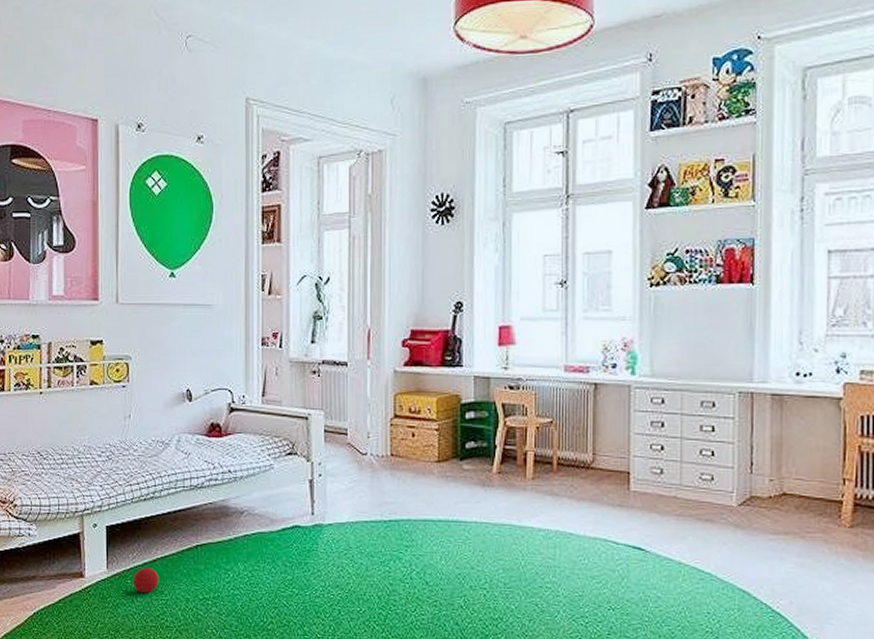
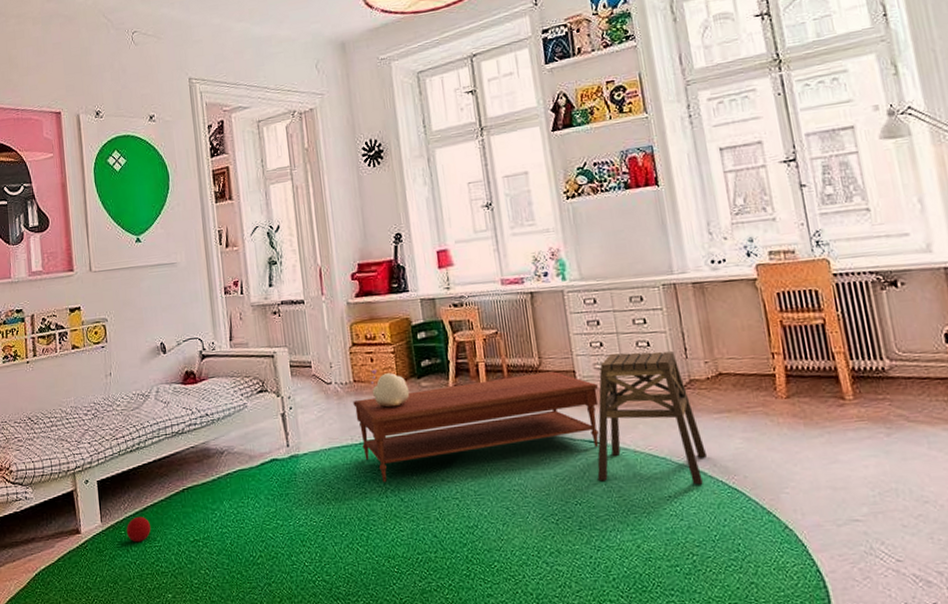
coffee table: none [388,470,651,564] -> present [353,371,599,483]
plush toy: none [409,445,450,487] -> present [370,369,410,408]
stool: none [636,458,756,605] -> present [597,351,708,485]

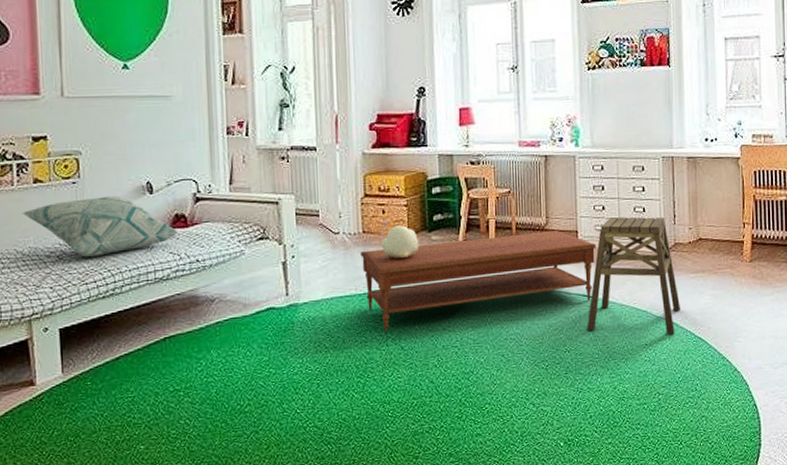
decorative pillow: none [64,357,188,414] -> present [22,196,177,257]
ball: present [126,516,151,543] -> none [93,366,124,394]

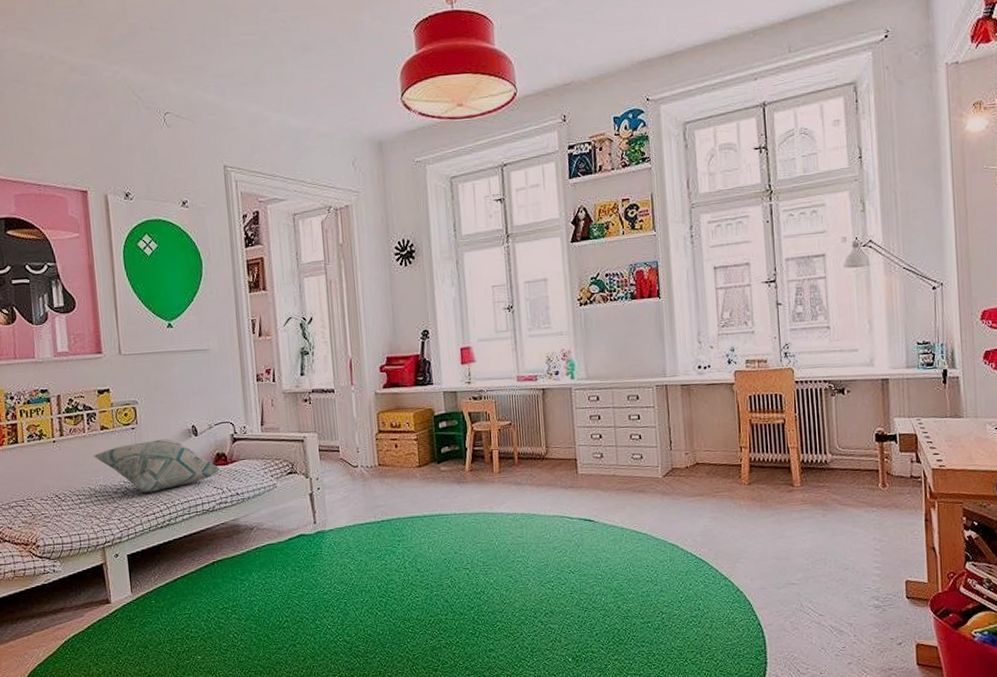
coffee table: present [360,231,596,332] -> none [377,459,595,556]
plush toy: present [380,221,419,259] -> none [394,454,430,489]
stool: present [587,216,681,335] -> none [589,443,681,556]

